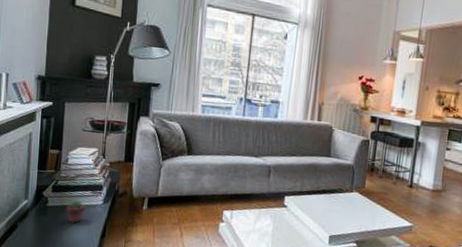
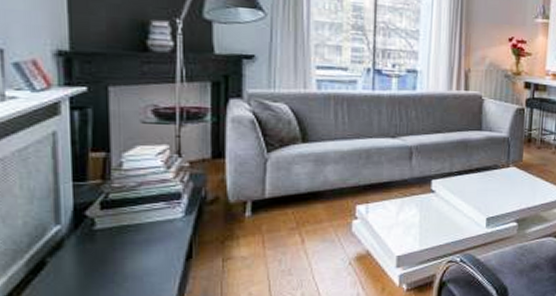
potted succulent: present [66,200,86,223] -> none [127,216,158,247]

